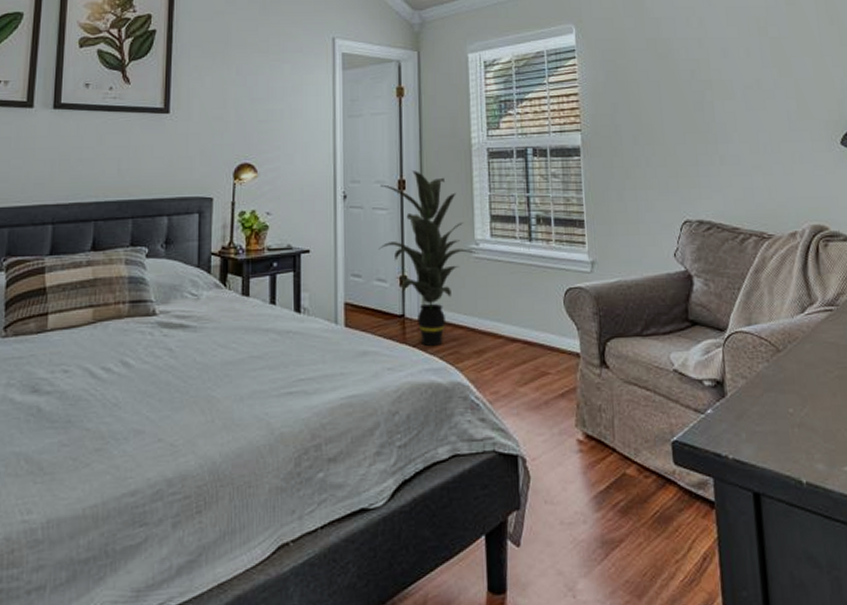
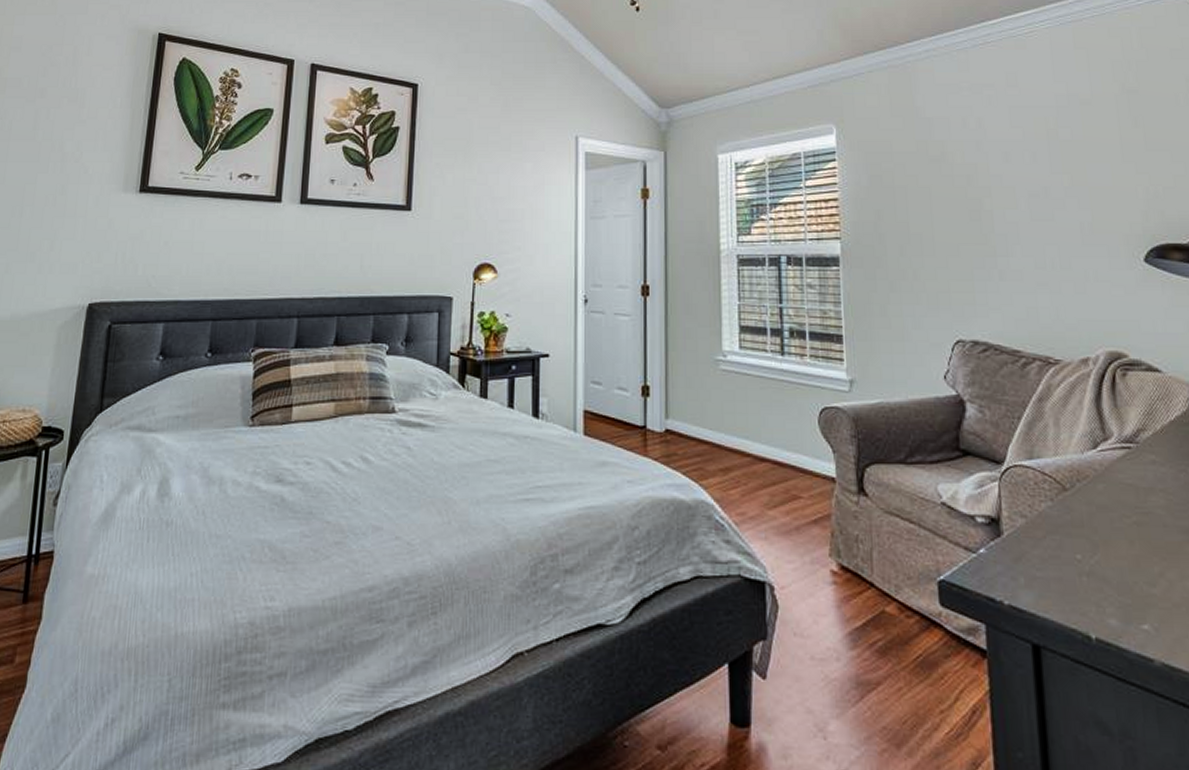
indoor plant: present [379,170,478,347] -> none [620,276,726,461]

